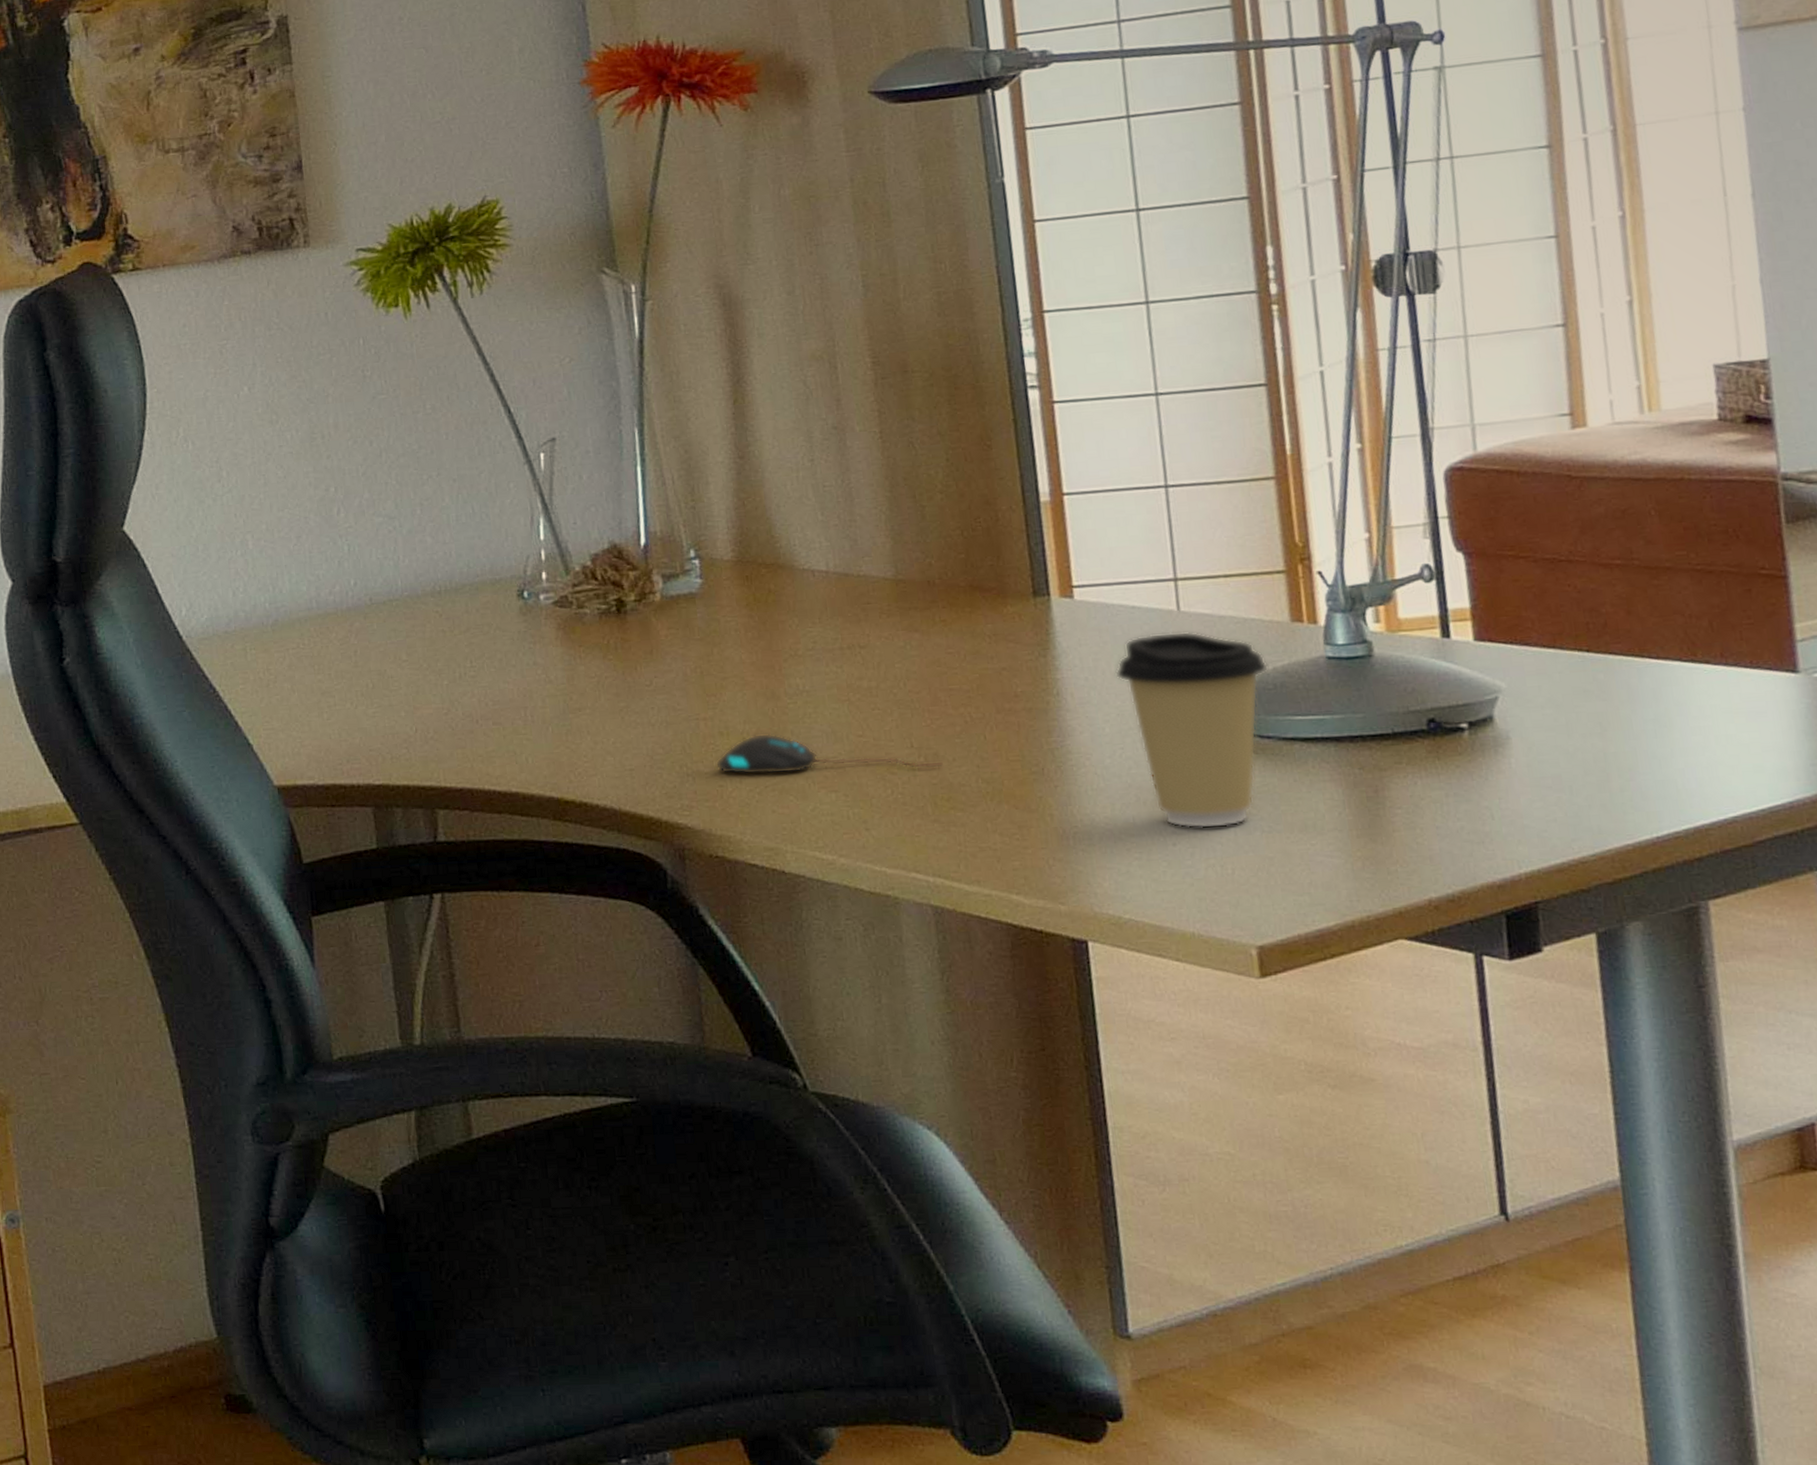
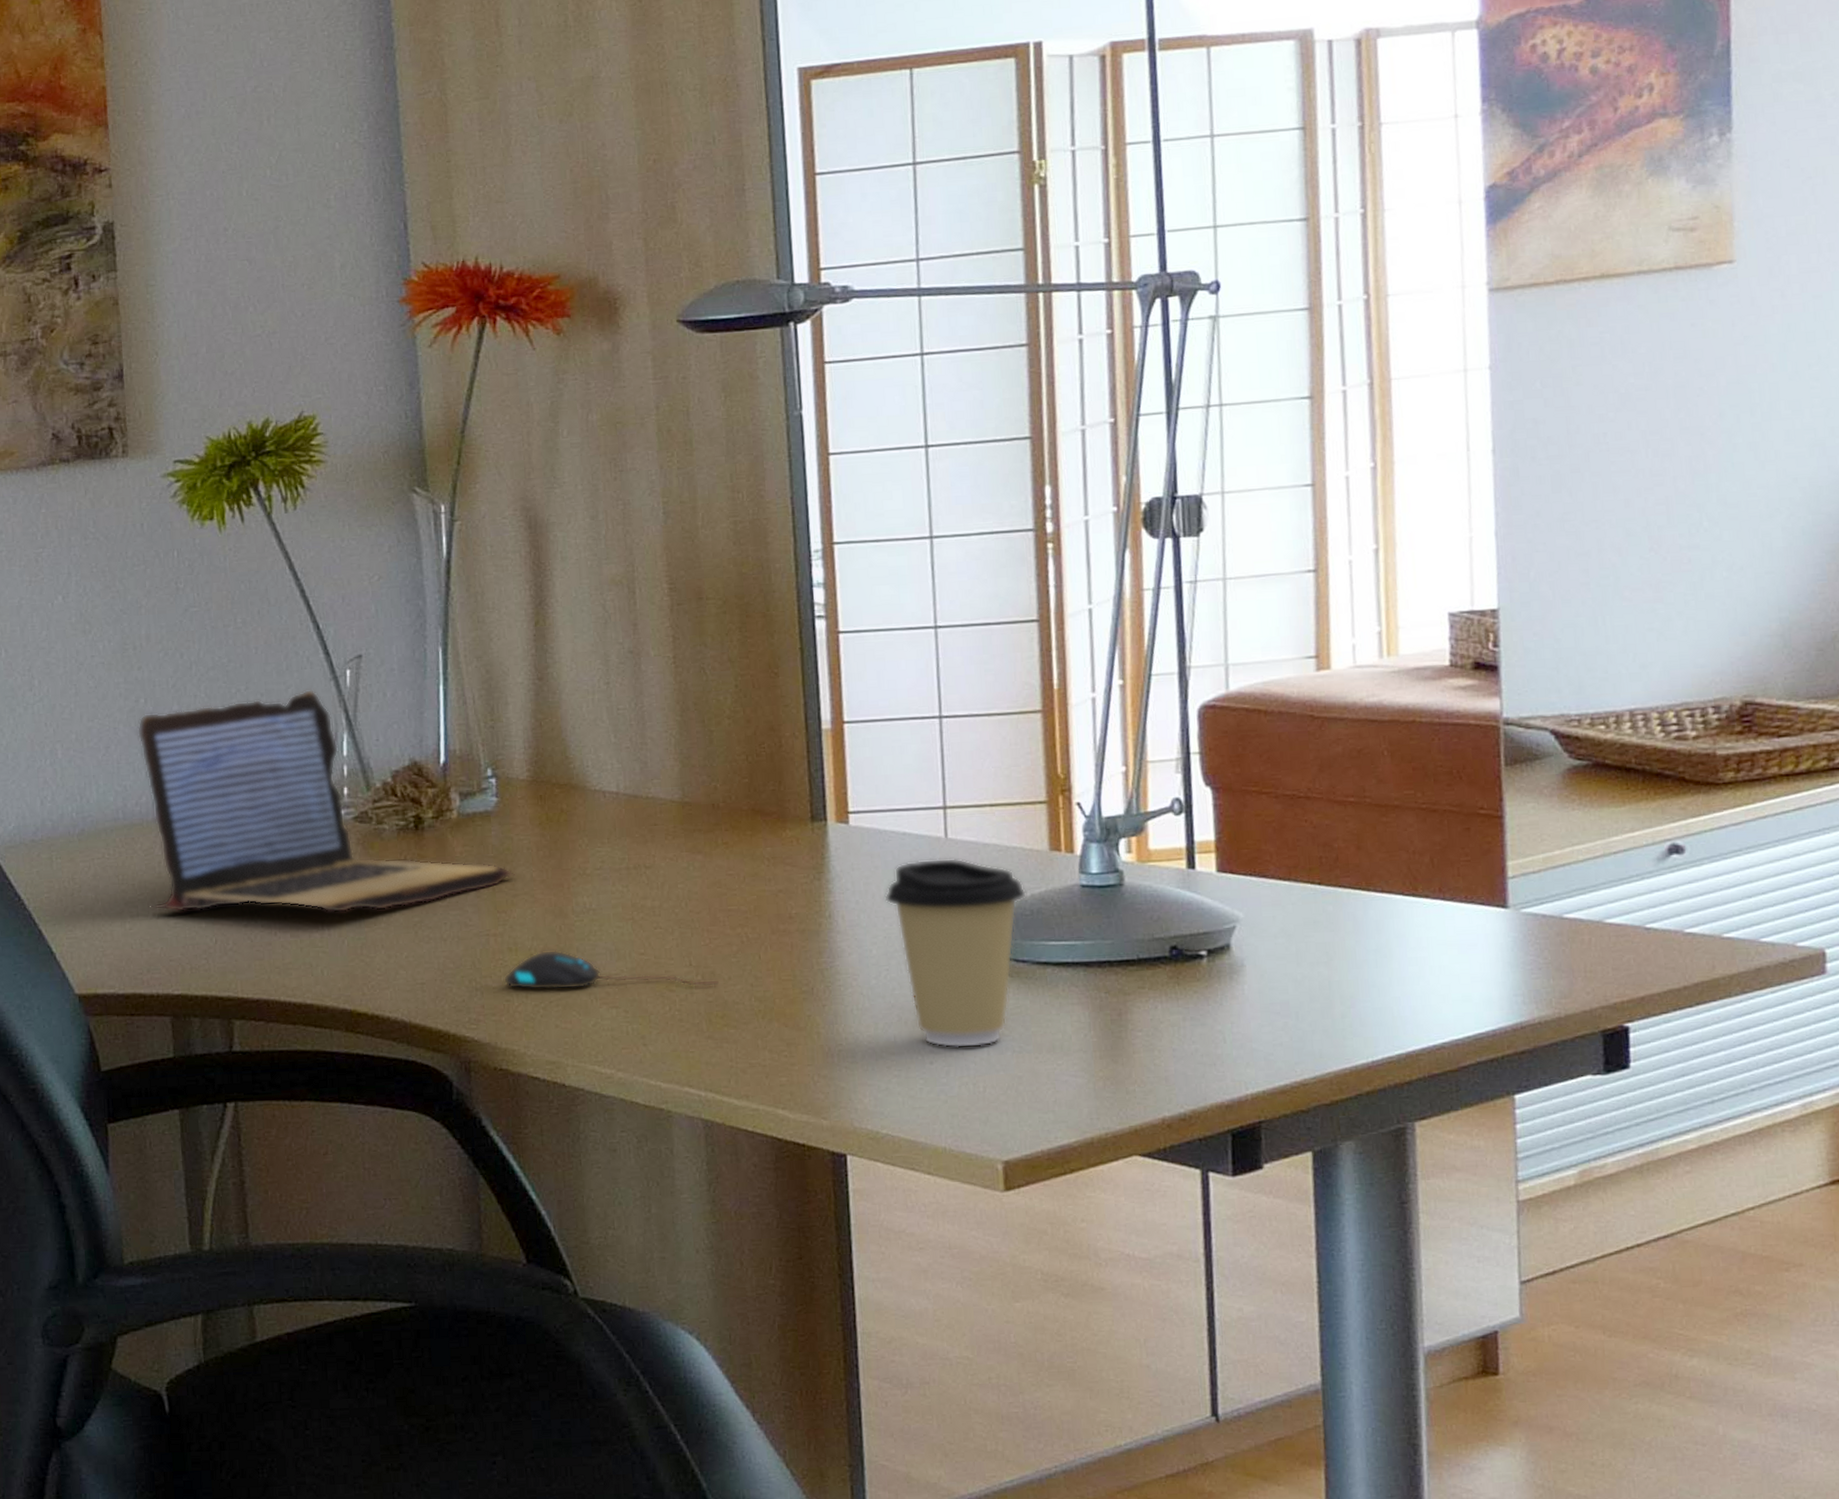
laptop: none [328,473,723,702] -> present [137,689,515,913]

